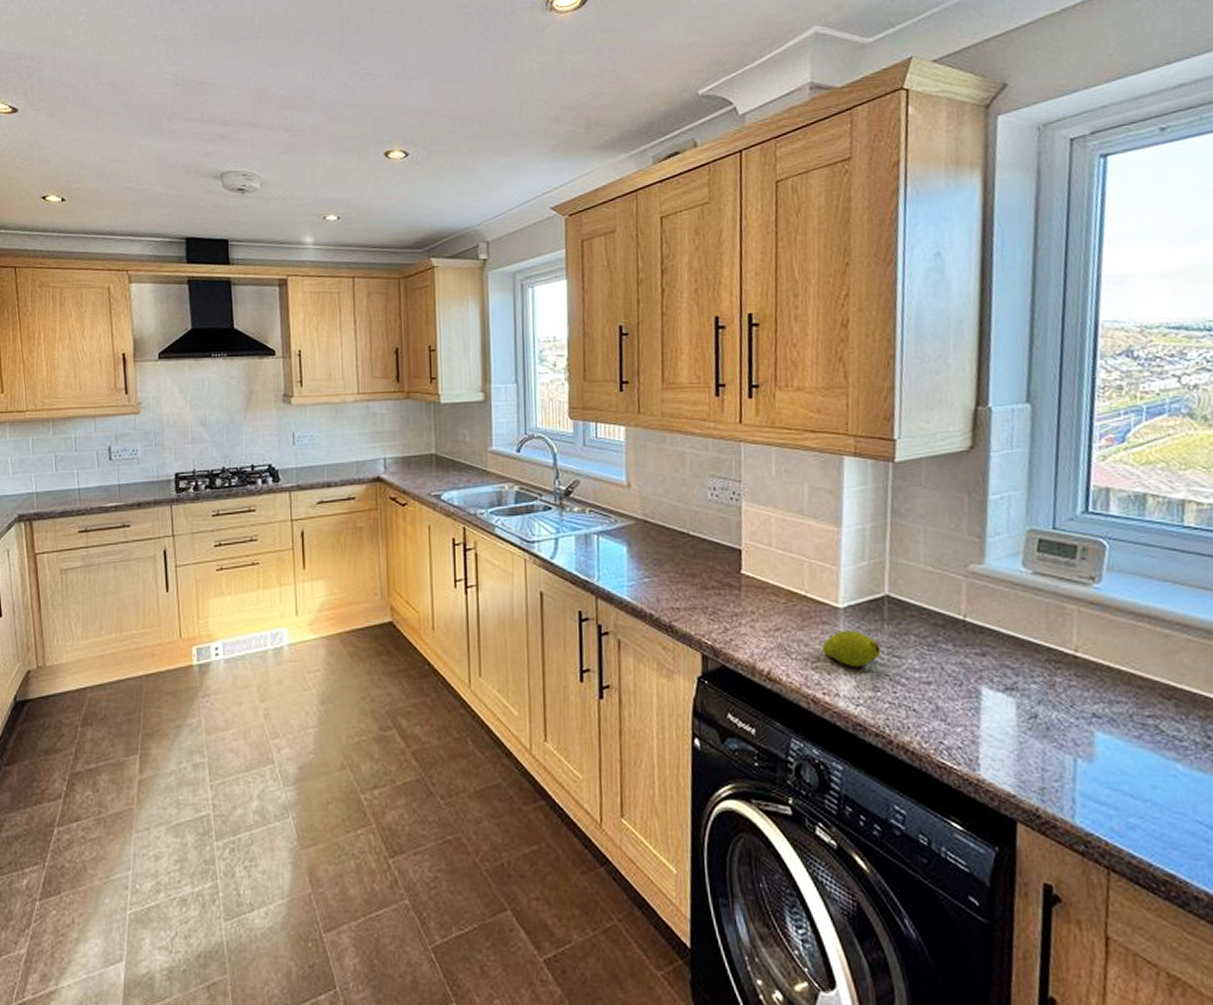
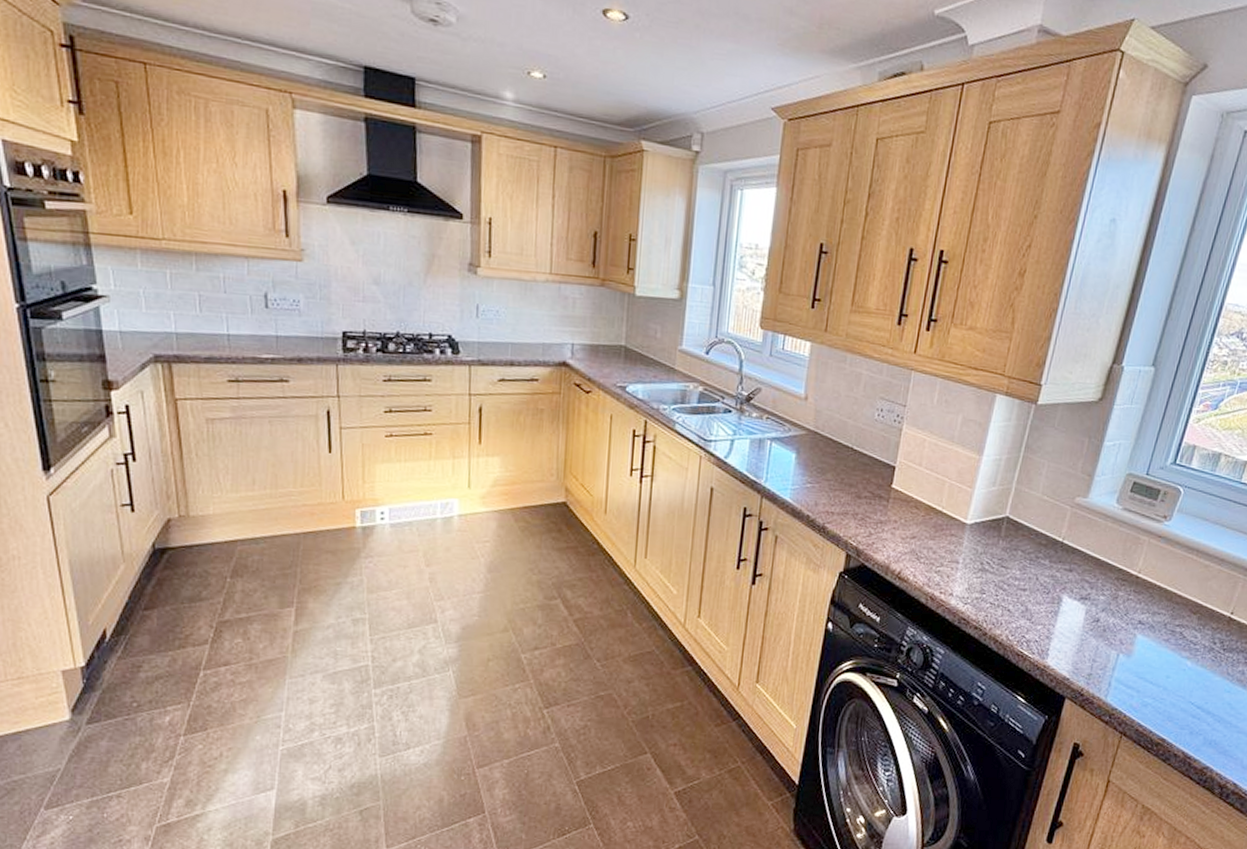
fruit: present [822,630,880,666] -> none [946,542,993,573]

